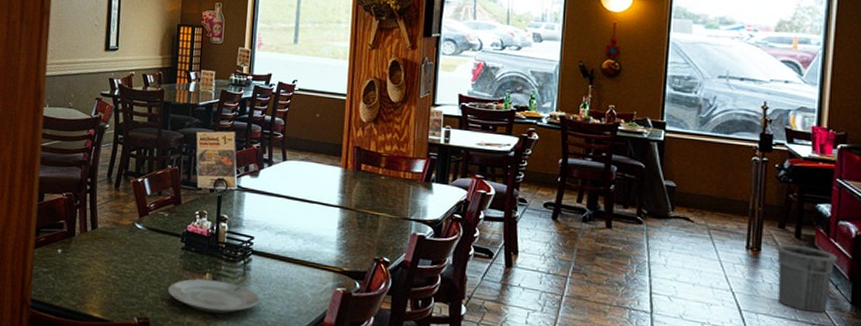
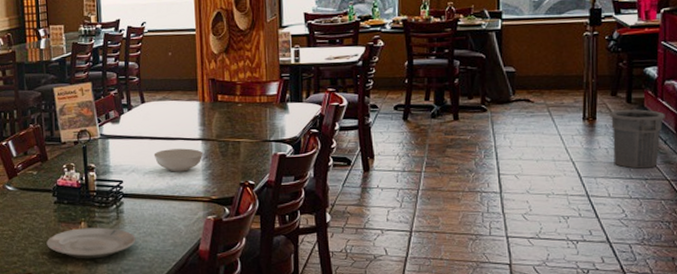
bowl: none [289,211,340,238] -> present [153,148,204,172]

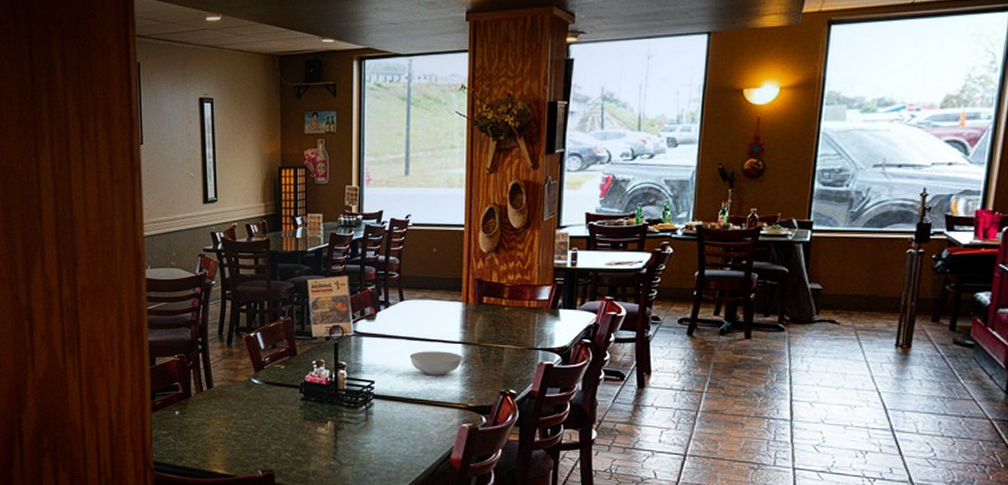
plate: present [46,227,136,259] -> none [290,427,384,460]
trash can: present [609,109,665,169] -> none [927,338,994,405]

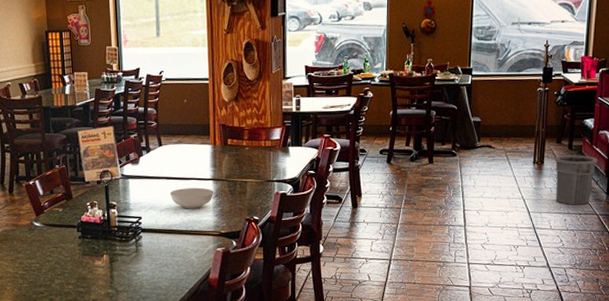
trash can: none [927,338,994,405] -> present [554,155,598,205]

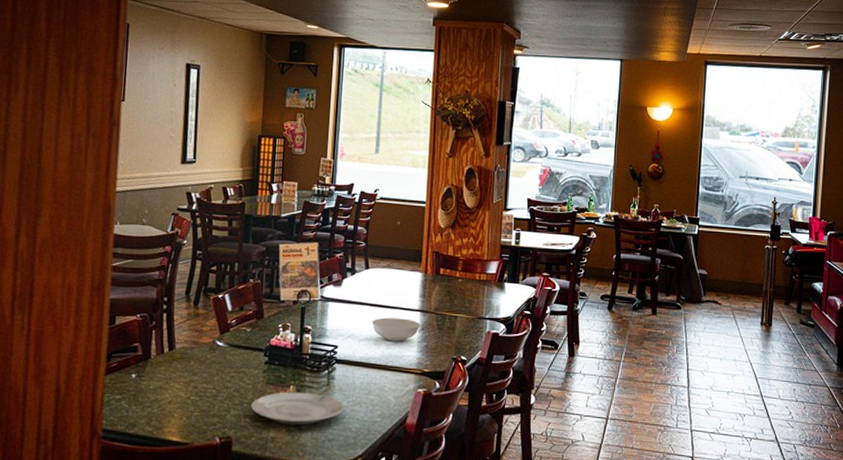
plate: none [71,259,153,288] -> present [251,392,344,426]
trash can: present [554,155,598,205] -> none [783,319,827,375]

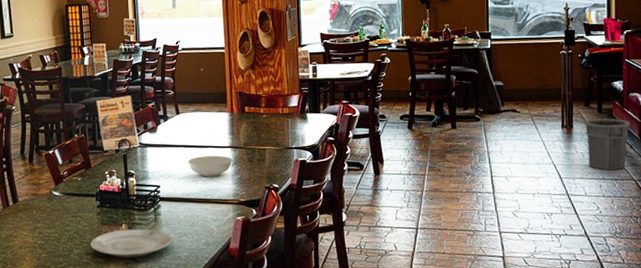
trash can: none [783,319,827,375] -> present [584,118,631,171]

